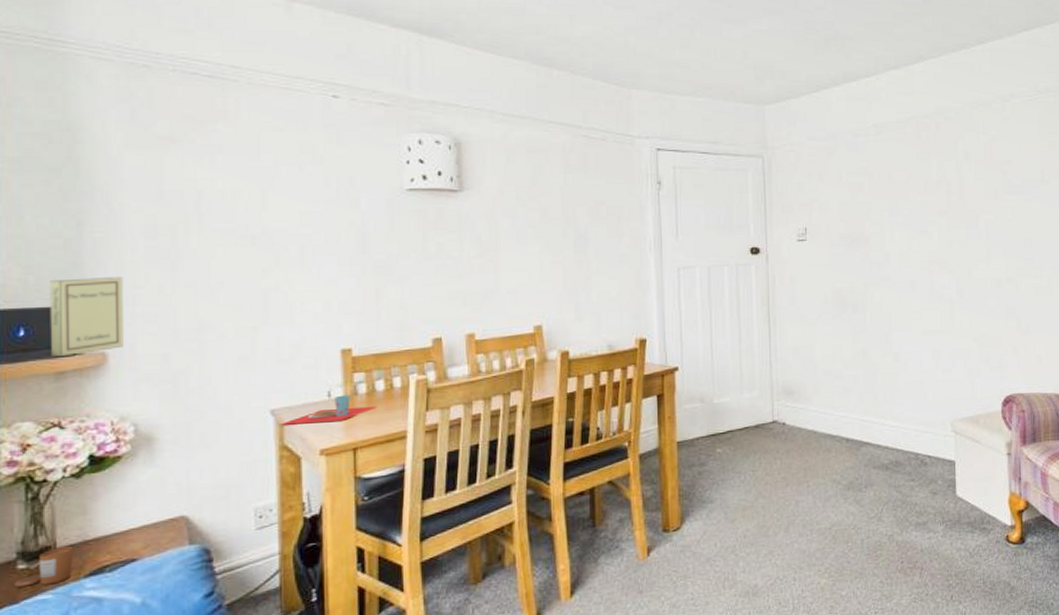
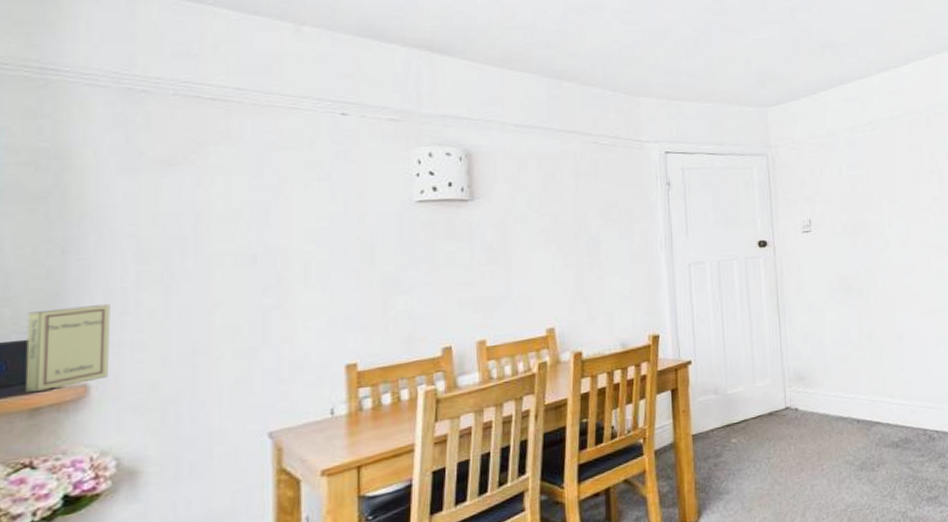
place setting: present [280,394,378,425] -> none [278,410,384,448]

